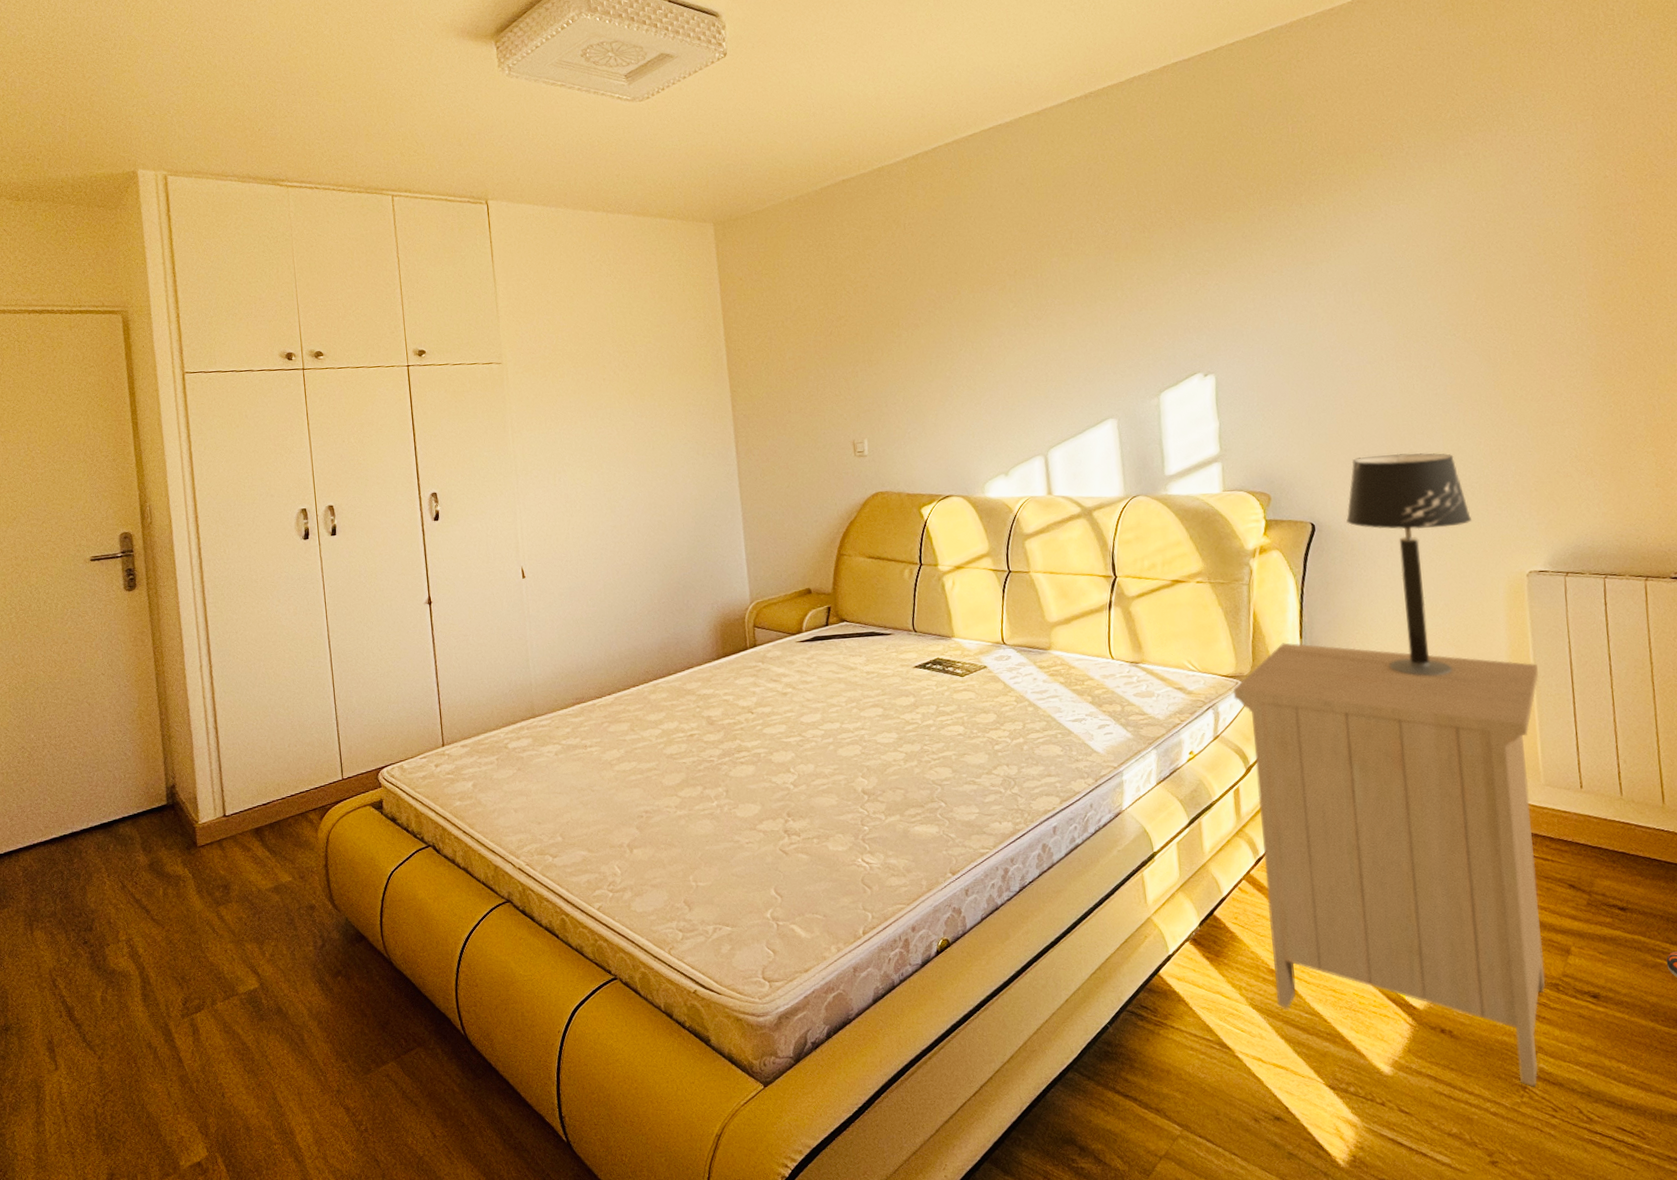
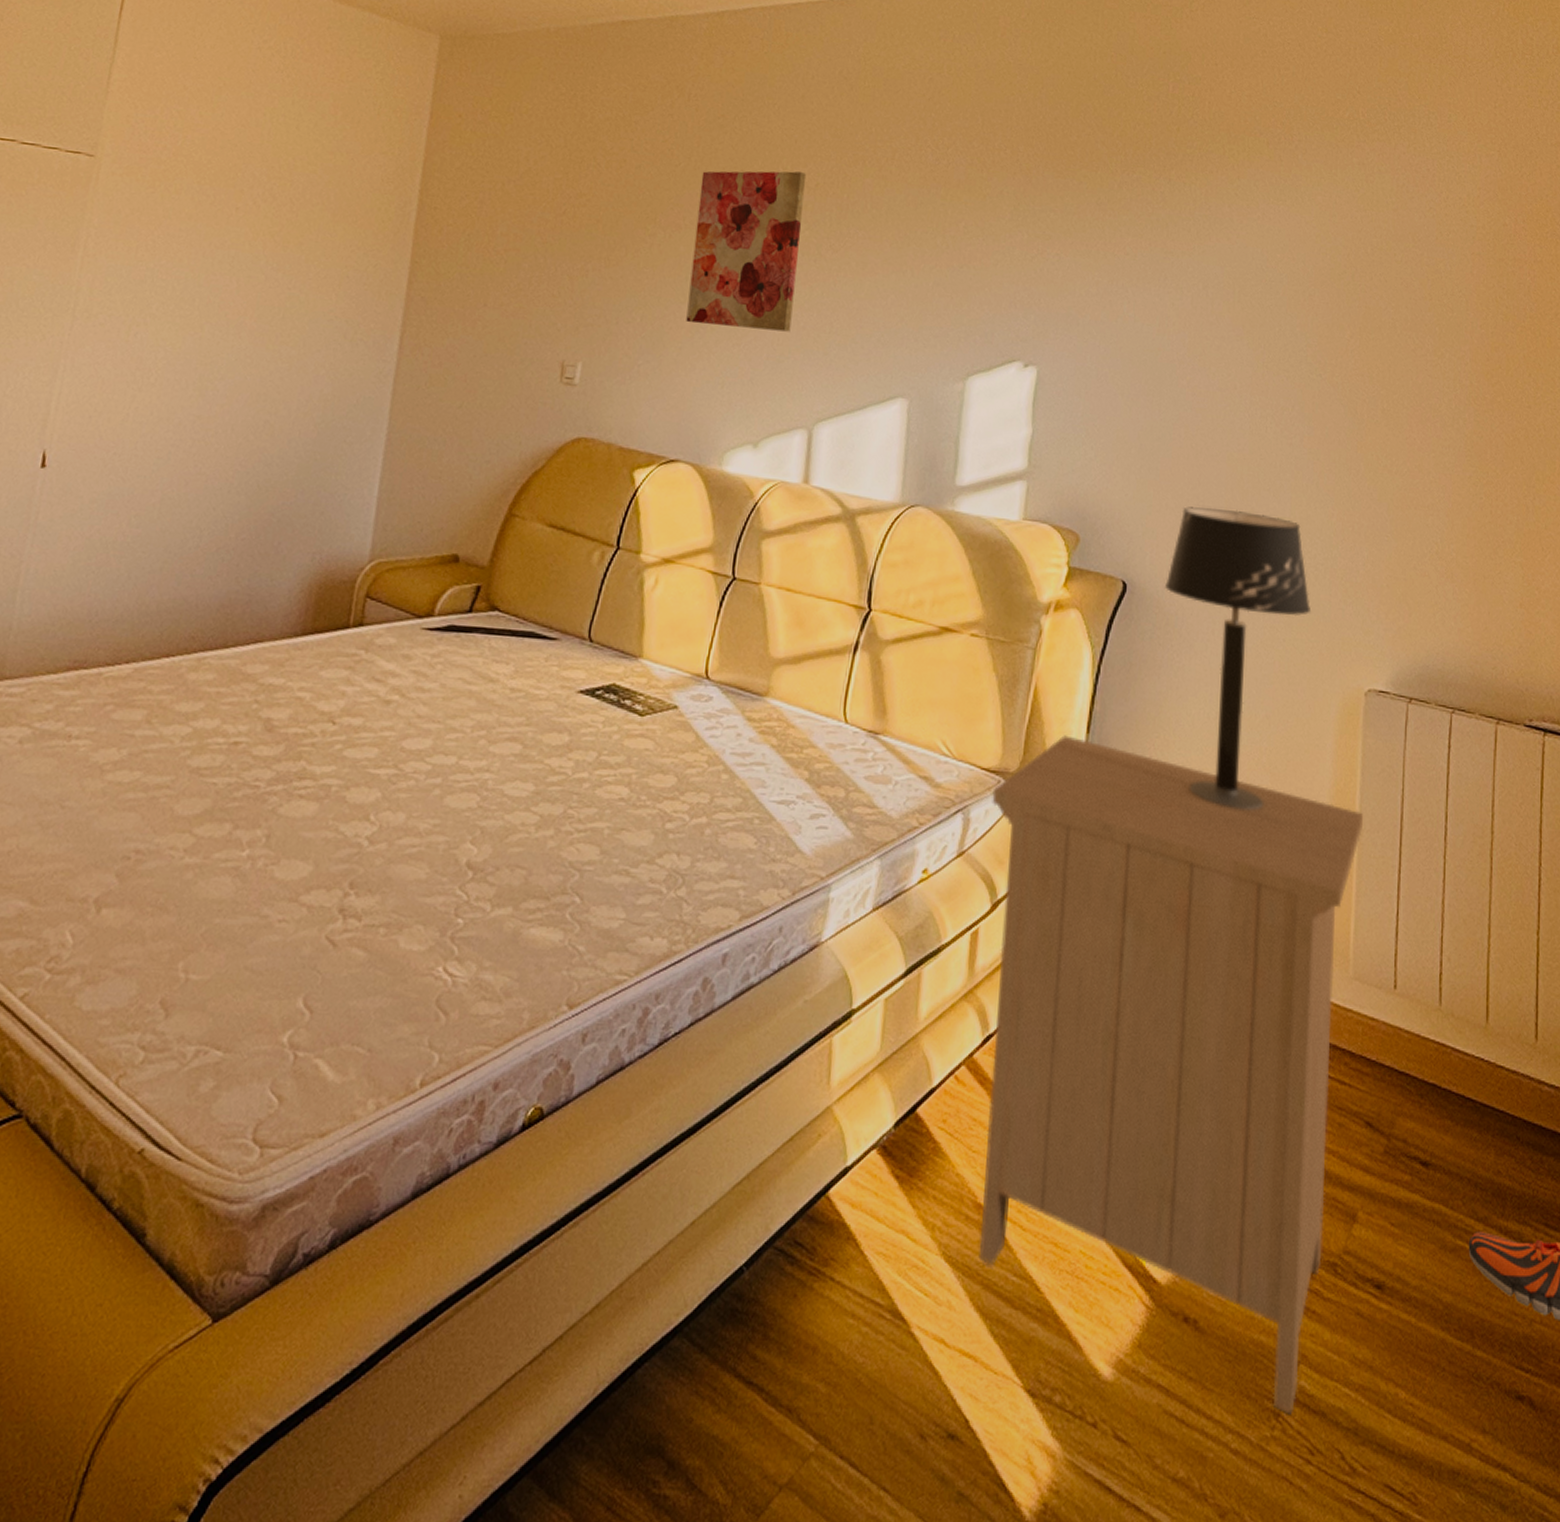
wall art: none [926,264,1016,395] -> present [686,171,807,332]

